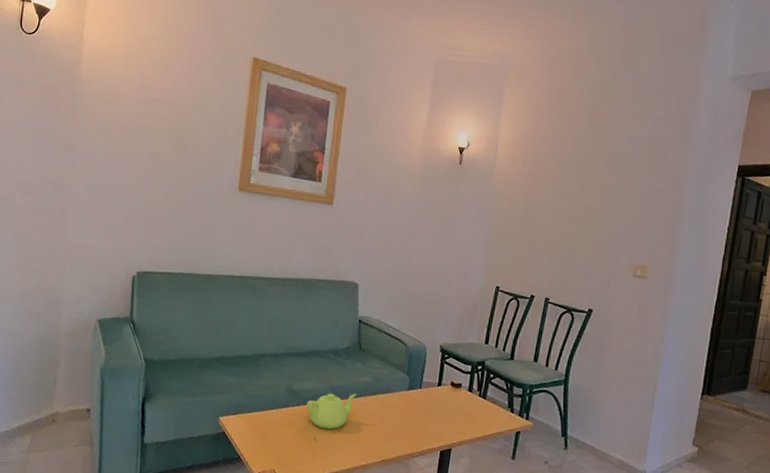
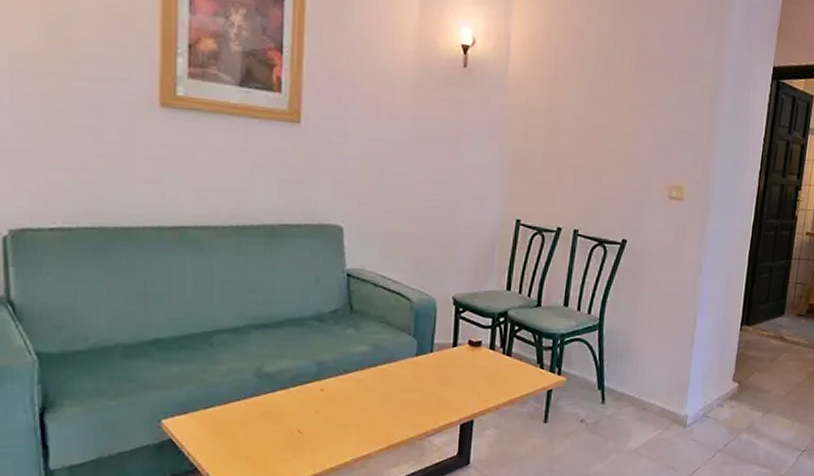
teapot: present [306,393,357,430] -> none [285,367,352,417]

